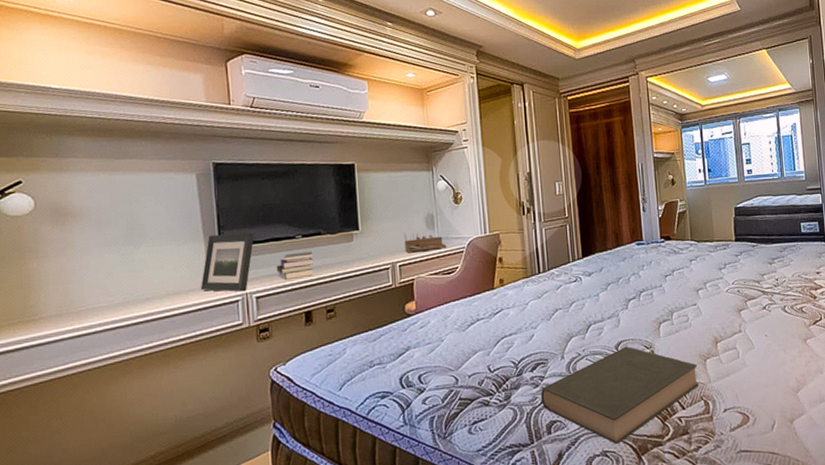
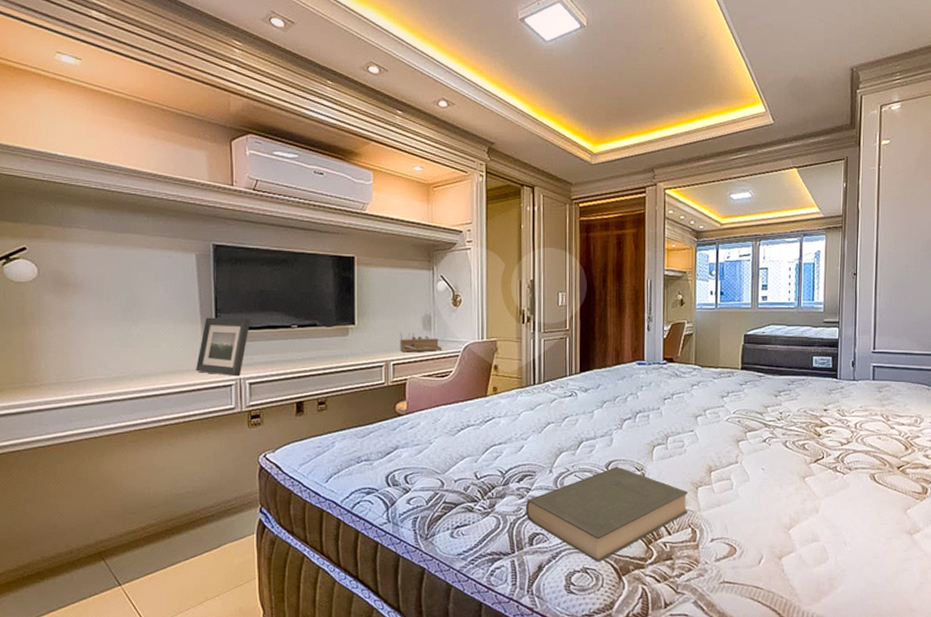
books: present [276,251,313,281] -> none [271,342,307,369]

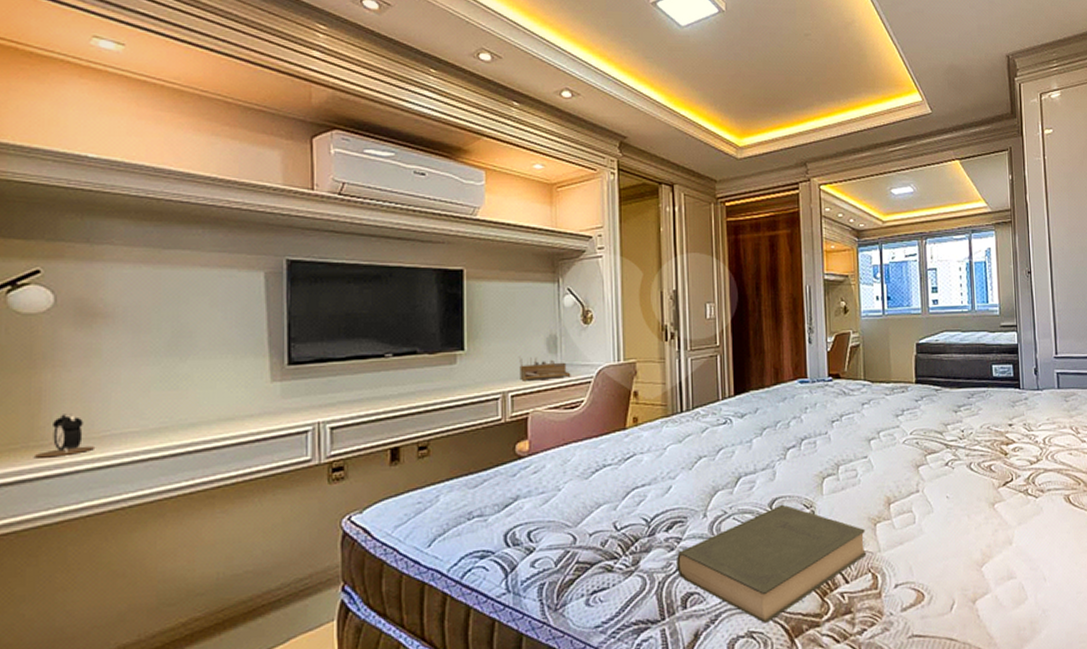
alarm clock: none [30,362,72,396] -> present [35,413,94,458]
picture frame: present [195,317,251,377] -> none [260,347,333,421]

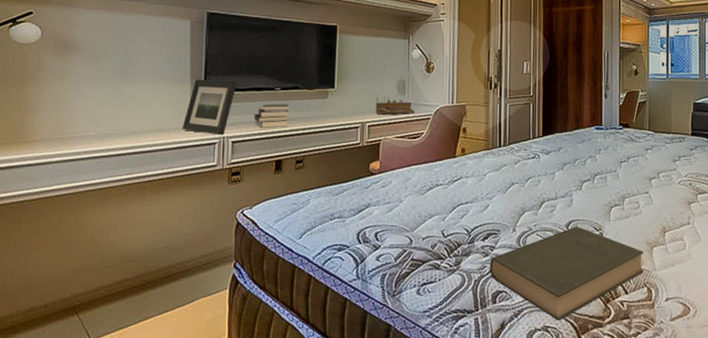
alarm clock: present [35,413,94,458] -> none [22,119,63,151]
picture frame: none [260,347,333,421] -> present [181,79,238,135]
books: none [358,374,404,409] -> present [254,103,289,129]

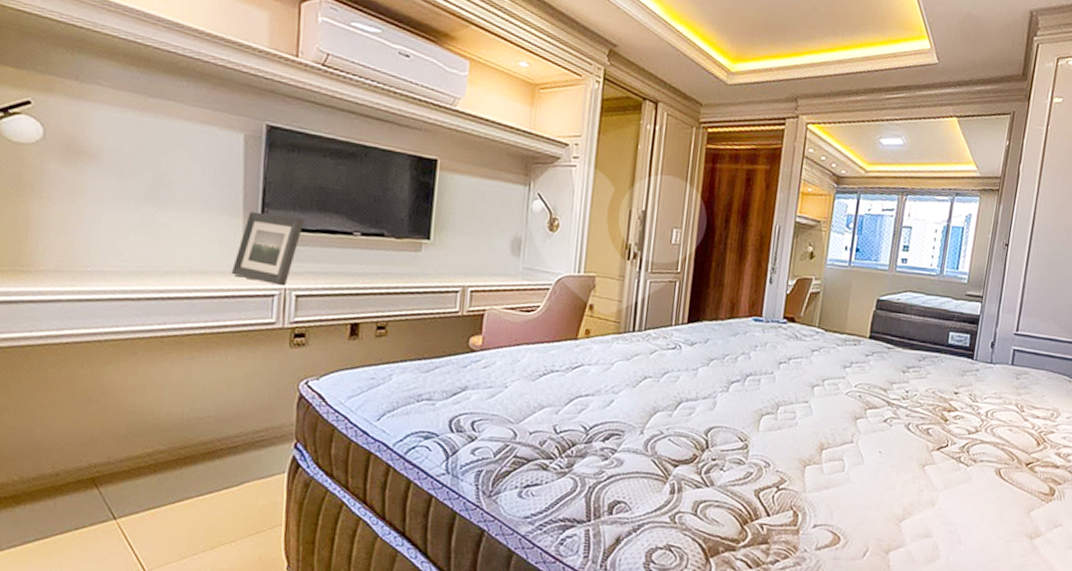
books: present [254,103,289,129] -> none [325,251,370,283]
desk organizer: present [375,95,415,116] -> none [480,253,531,282]
book: present [489,226,644,320] -> none [607,433,794,540]

